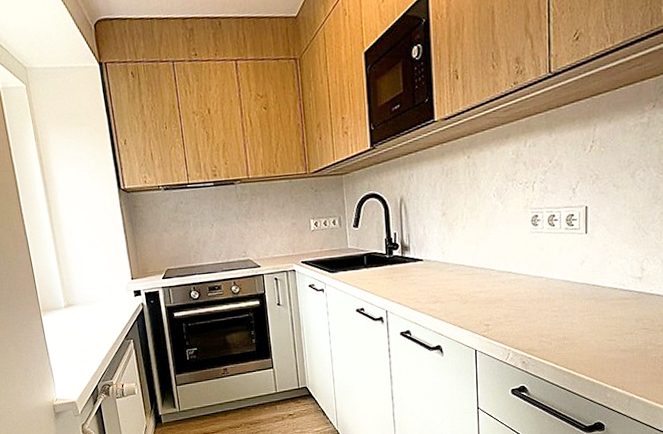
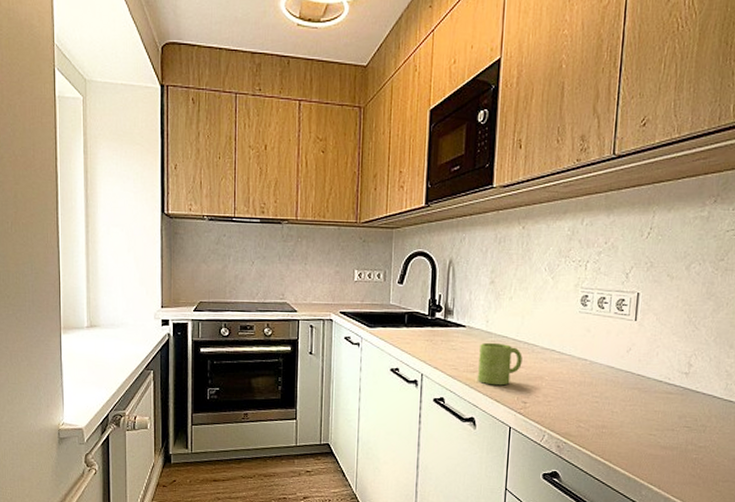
mug: none [439,271,481,313] -> present [478,342,522,386]

